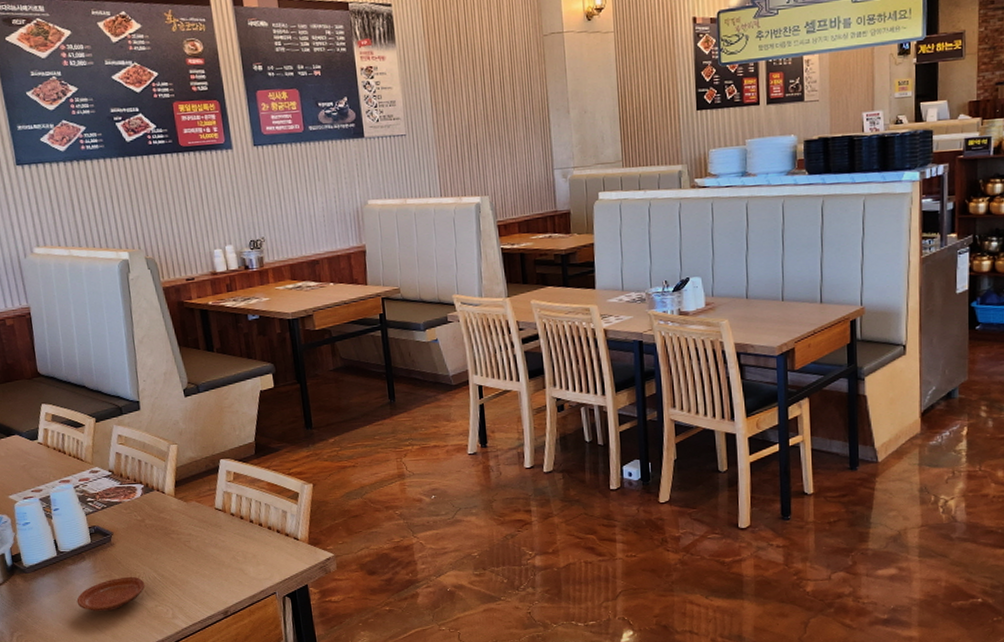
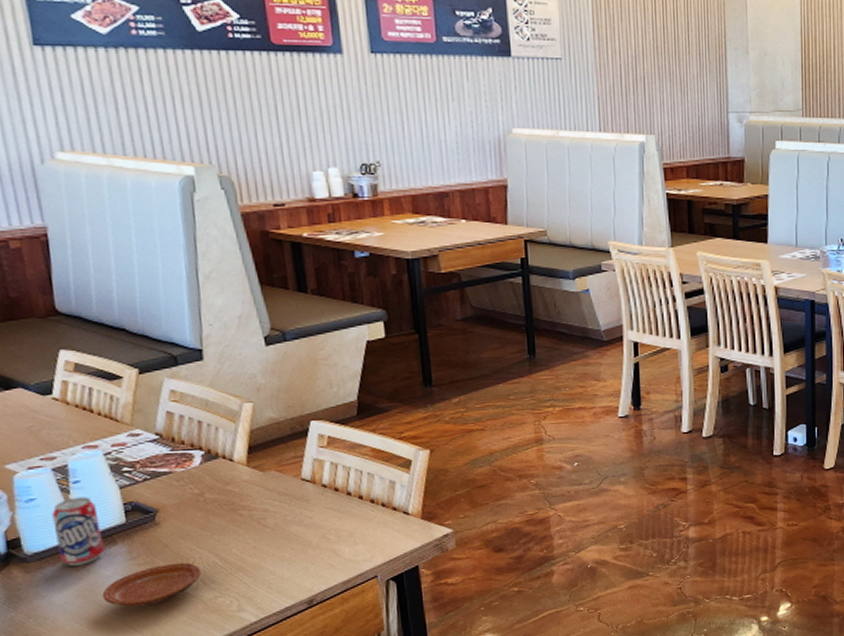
beverage can: none [40,521,77,577] -> present [51,496,105,566]

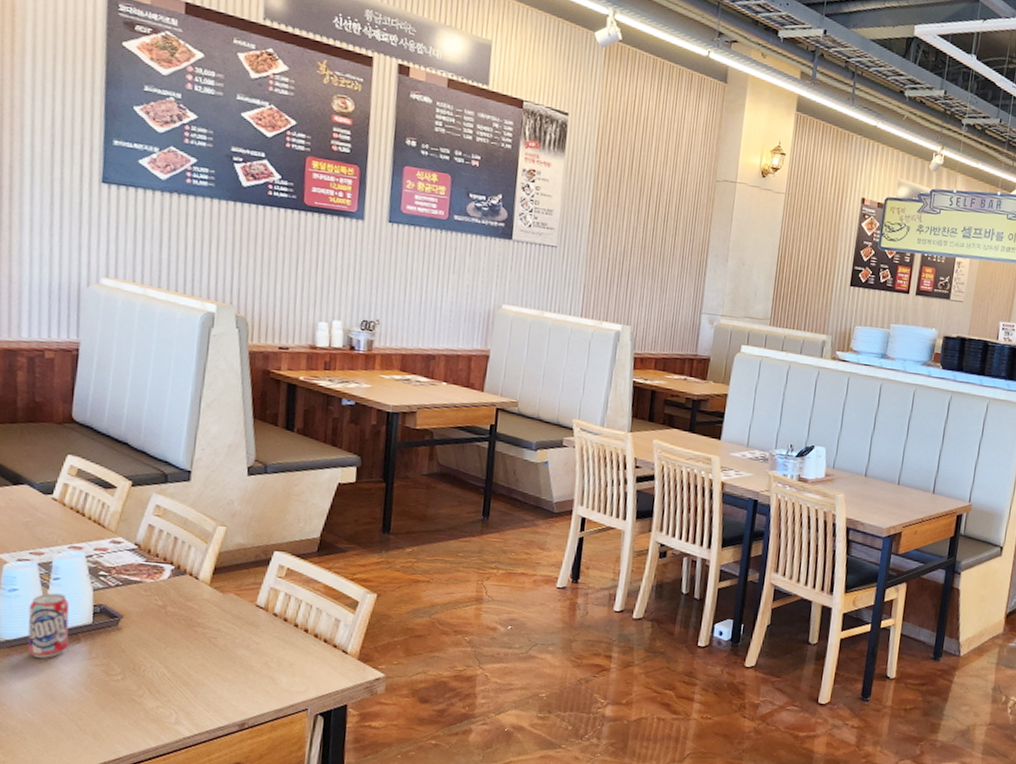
plate: present [102,562,202,607] -> none [57,668,150,706]

